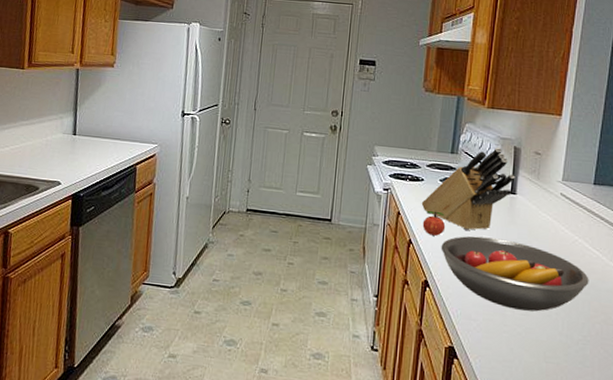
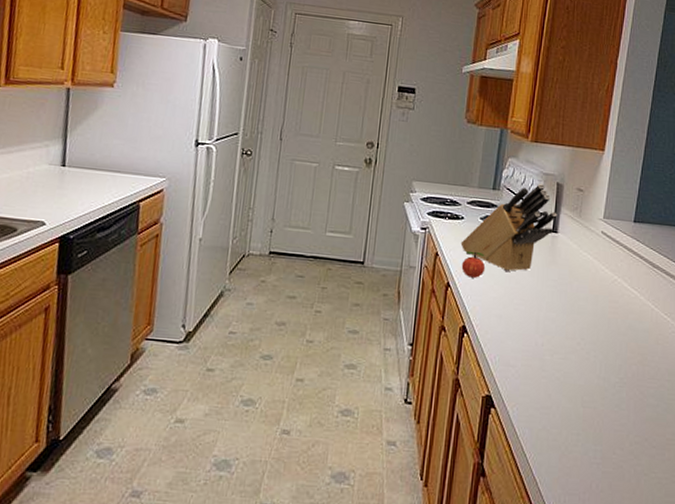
fruit bowl: present [441,236,589,312] -> none [480,277,627,355]

